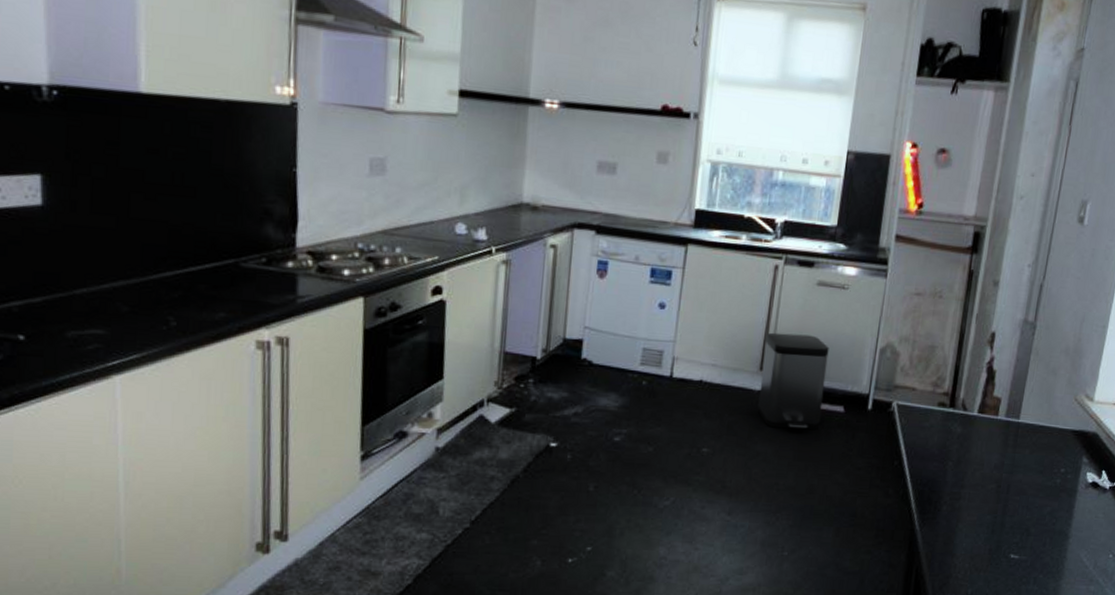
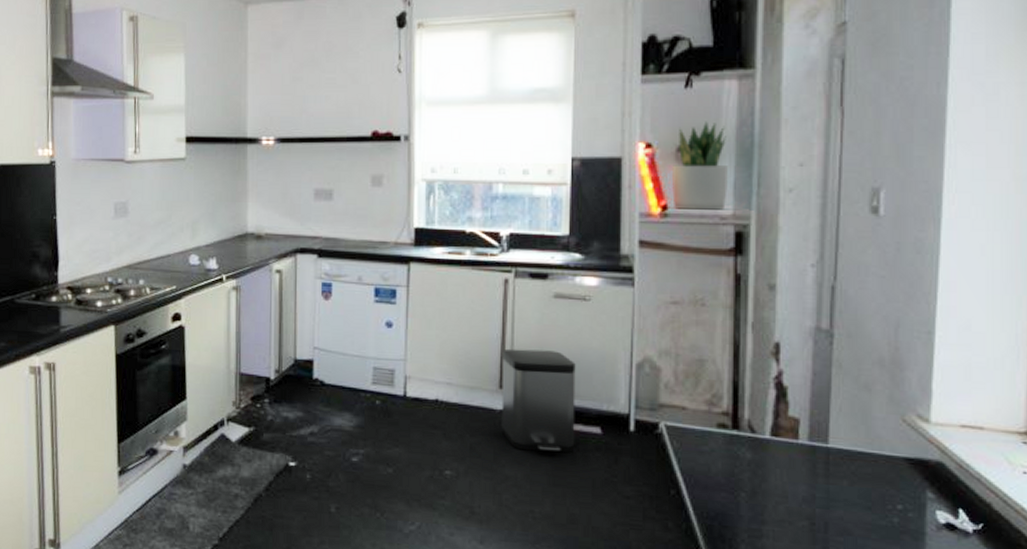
planter: none [928,127,979,211] -> present [672,121,728,210]

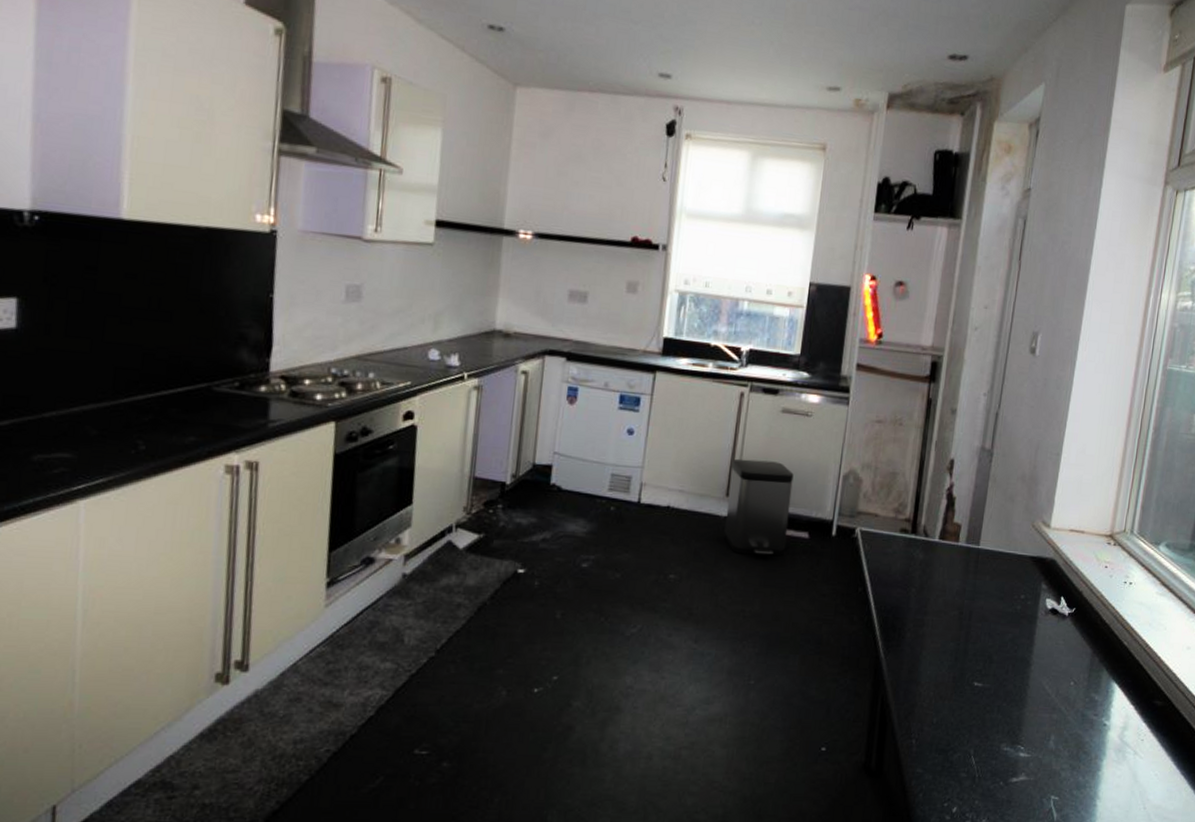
planter: present [672,121,728,210] -> none [887,261,934,342]

